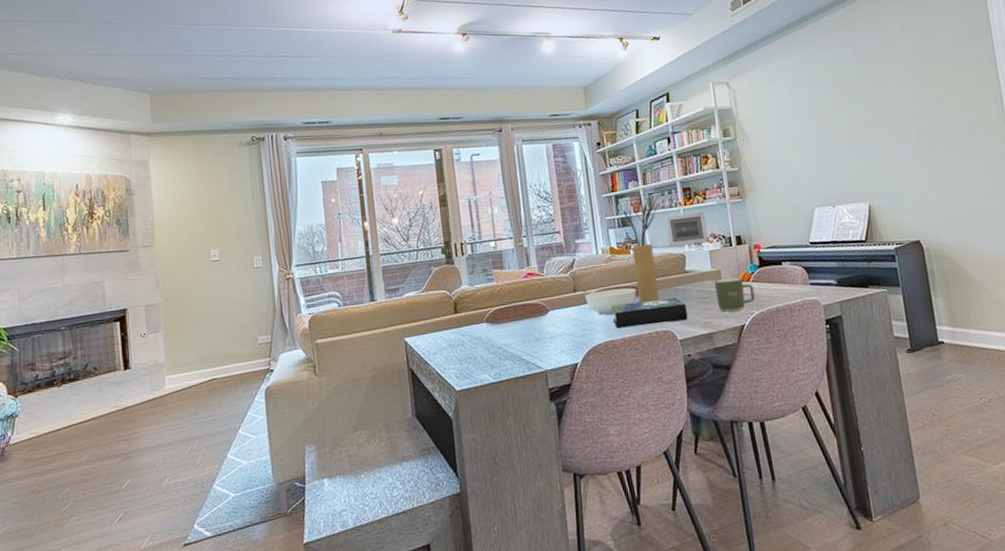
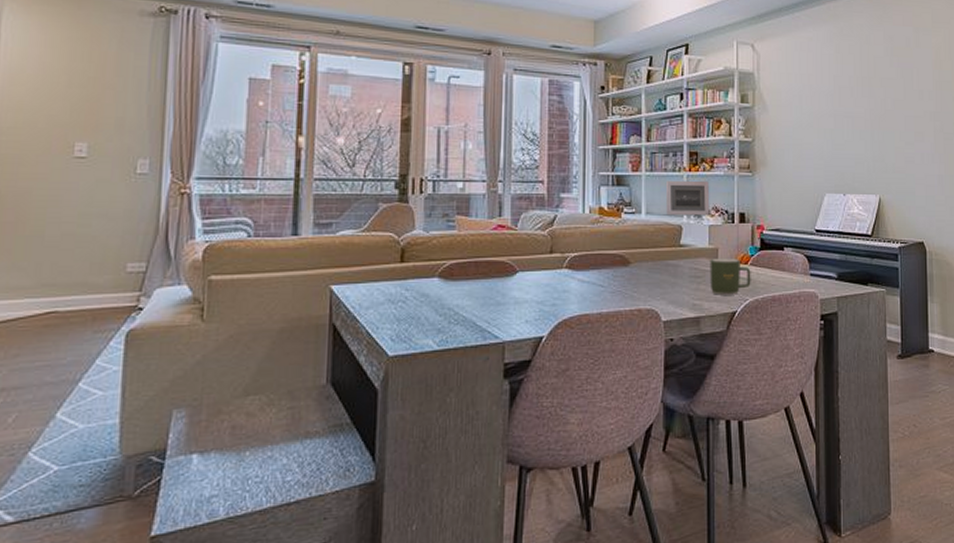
bowl: present [584,288,637,315] -> none [561,255,622,283]
book: present [611,297,688,329] -> none [591,272,676,301]
vase: present [622,193,659,303] -> none [619,150,663,274]

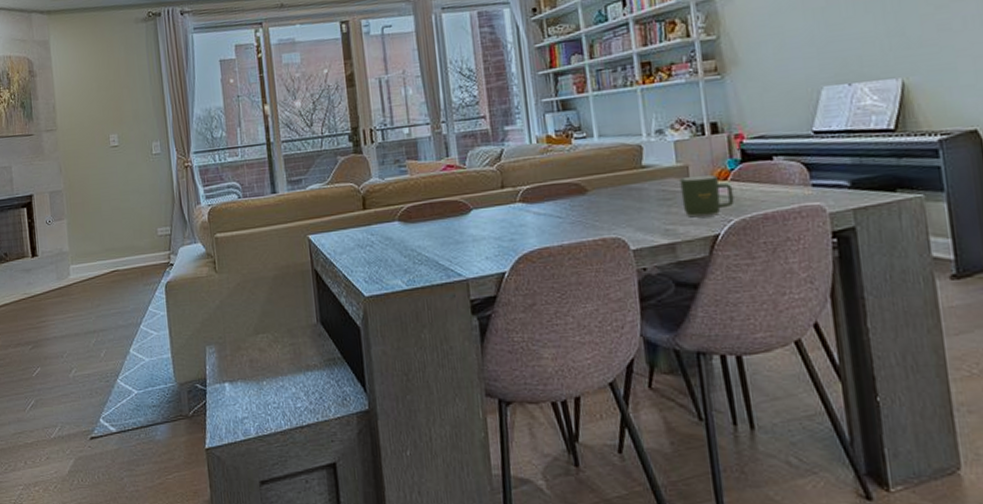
picture frame: present [665,180,710,216] -> none [616,91,674,136]

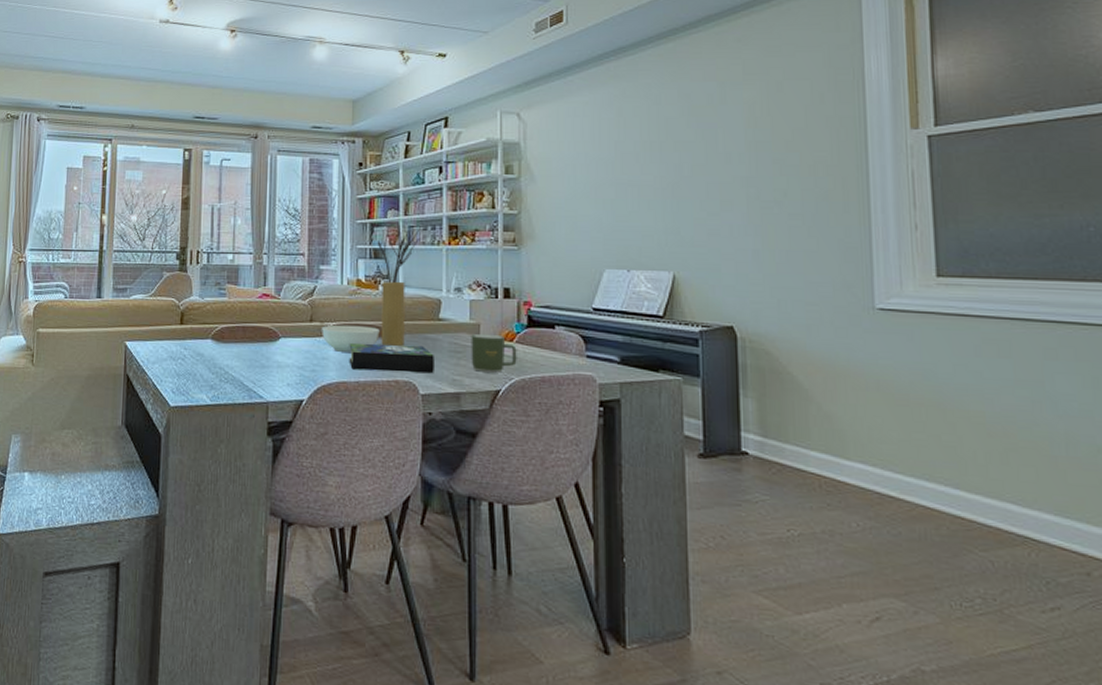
bowl: none [514,185,579,216] -> present [321,325,380,352]
book: none [547,197,644,233] -> present [349,343,434,373]
vase: none [563,69,610,203] -> present [377,224,421,346]

